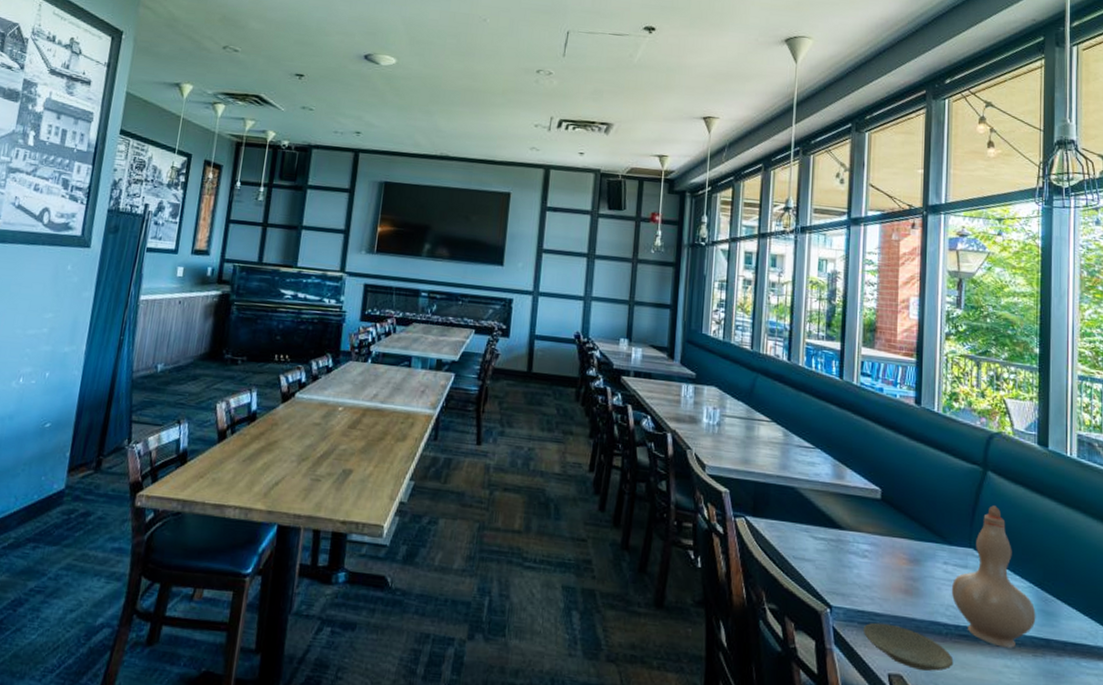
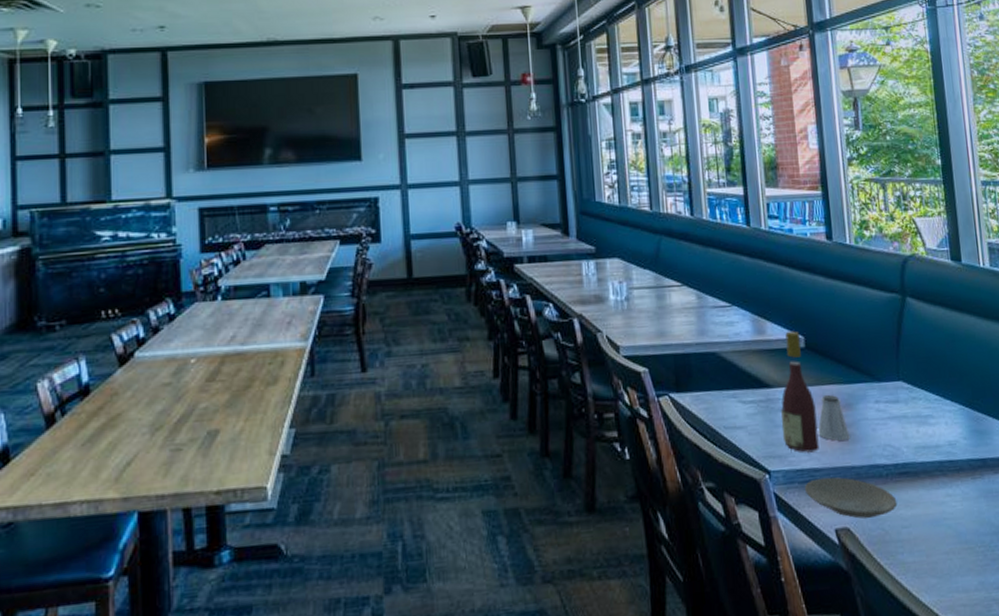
wine bottle: none [848,481,884,598] -> present [780,330,820,453]
saltshaker: none [883,546,914,593] -> present [817,394,850,441]
vase: present [951,505,1036,648] -> none [885,332,971,477]

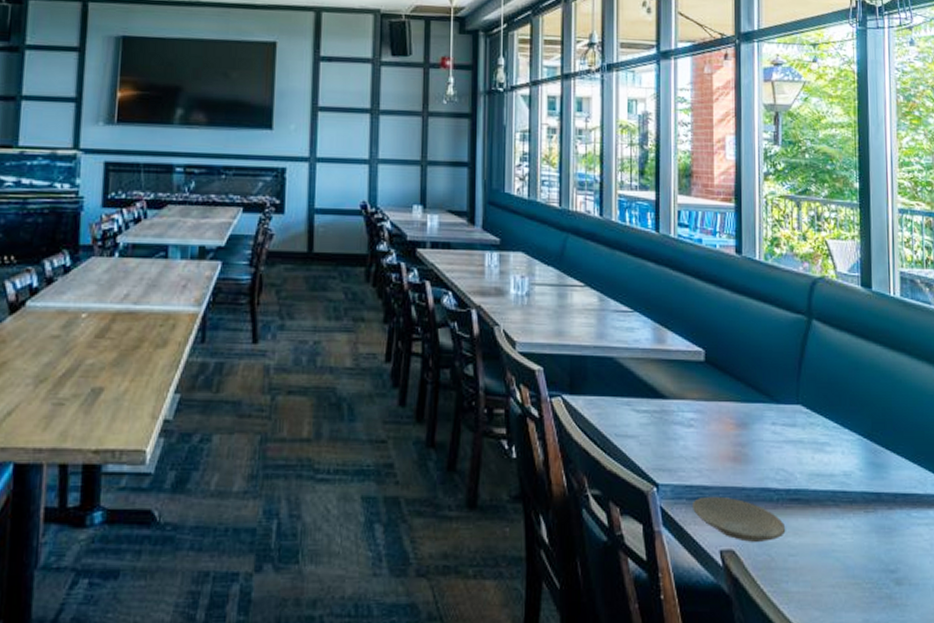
wine bottle: present [780,330,820,453] -> none [674,343,711,469]
saltshaker: present [817,394,850,441] -> none [711,411,743,460]

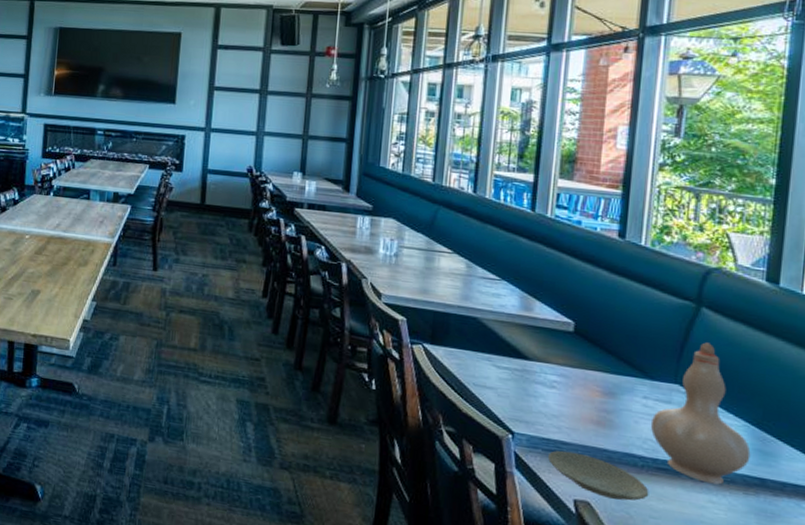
vase: none [780,356,866,507] -> present [650,342,751,485]

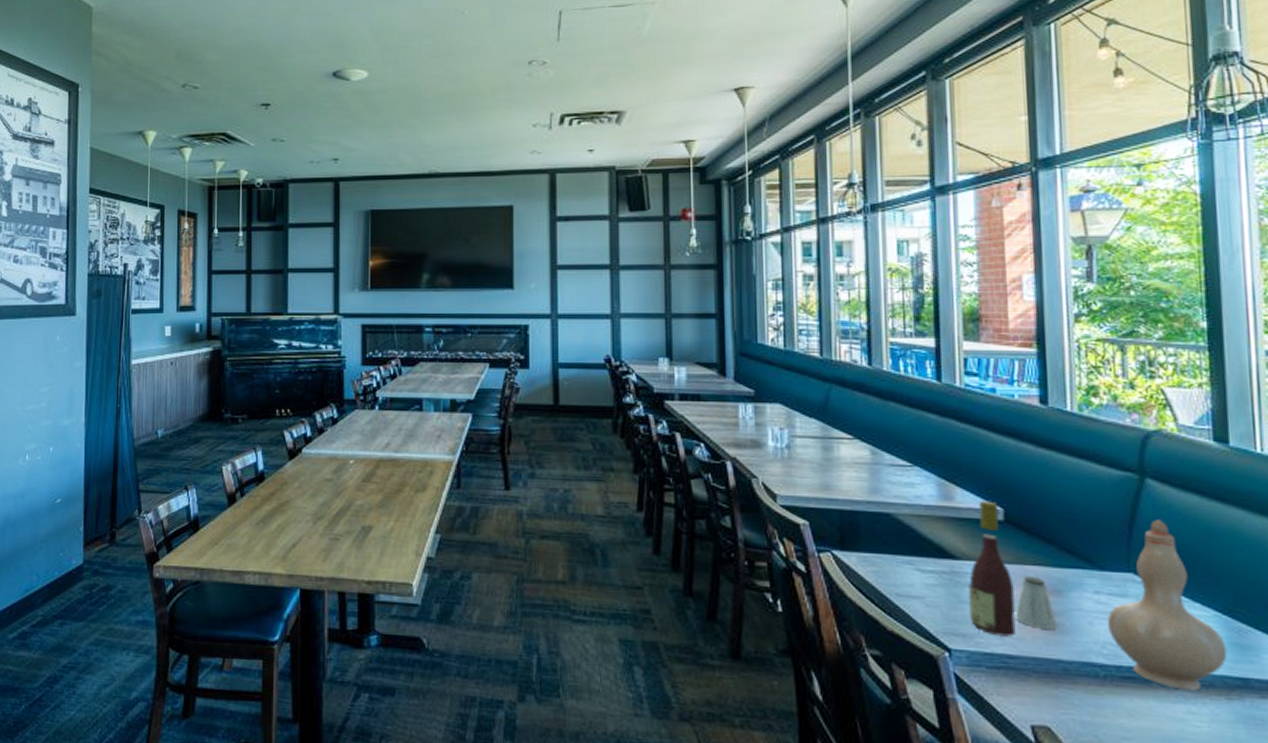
wine bottle: none [533,313,575,427] -> present [967,500,1016,637]
plate: present [548,450,649,501] -> none [994,666,1118,721]
saltshaker: none [572,378,608,424] -> present [1015,575,1057,629]

